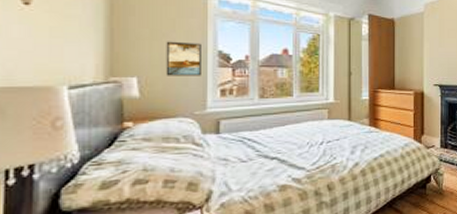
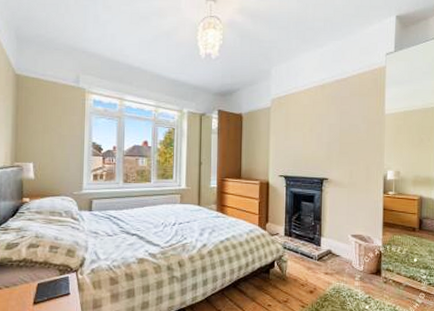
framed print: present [166,41,201,76] -> none [53,134,80,163]

